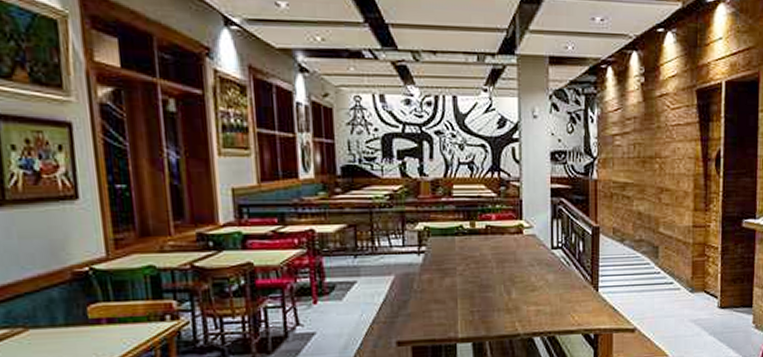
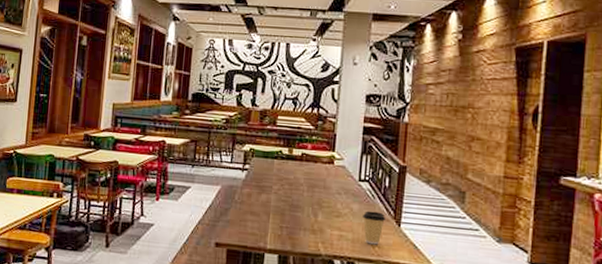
coffee cup: none [559,279,584,315] -> present [363,211,386,245]

